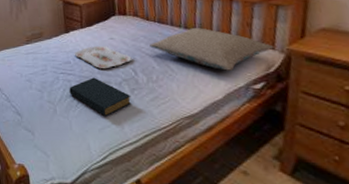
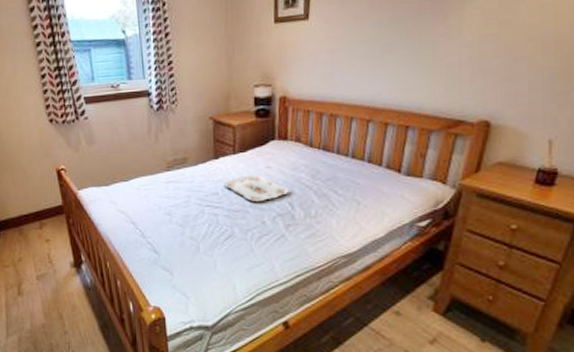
hardback book: present [69,77,131,117] -> none [215,211,286,255]
pillow: present [150,28,274,71] -> none [311,157,446,207]

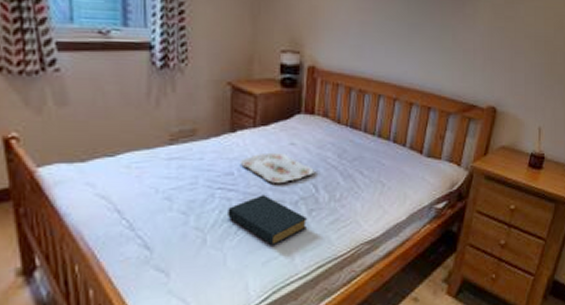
hardback book: none [215,211,286,255] -> present [228,194,308,246]

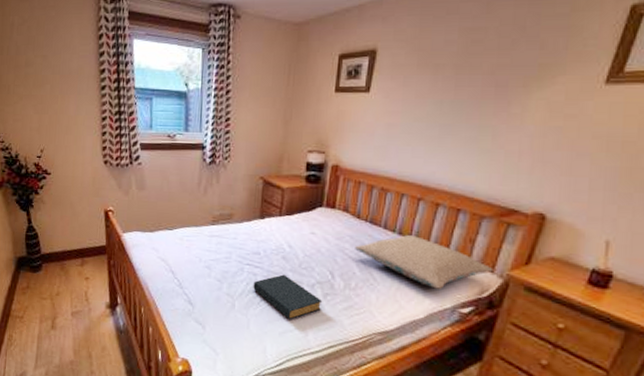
serving tray: present [239,152,314,184] -> none [266,238,332,267]
pillow: none [337,137,460,188] -> present [355,235,493,289]

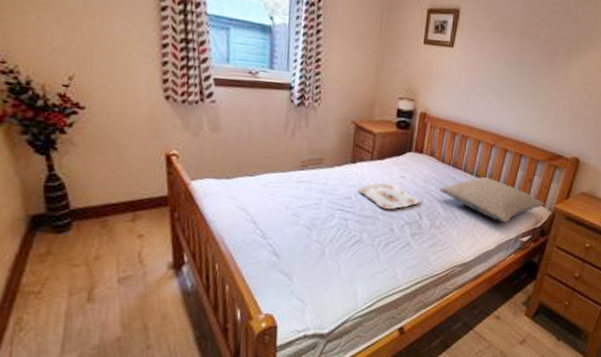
hardback book: present [253,274,323,320] -> none [344,218,411,262]
serving tray: none [266,238,332,267] -> present [357,182,419,210]

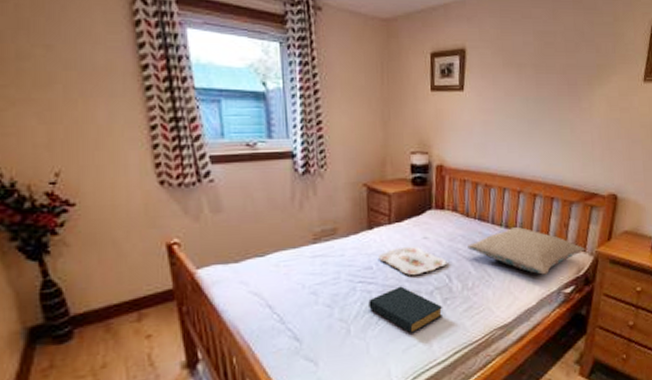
hardback book: none [344,218,411,262] -> present [368,286,443,334]

